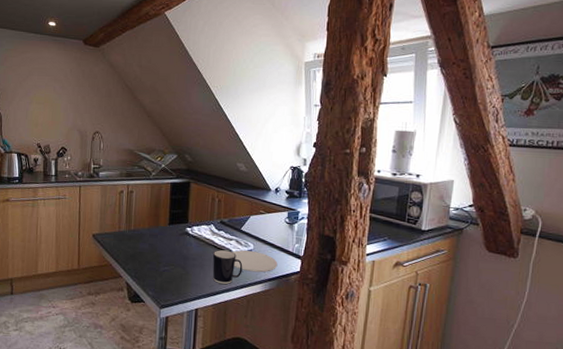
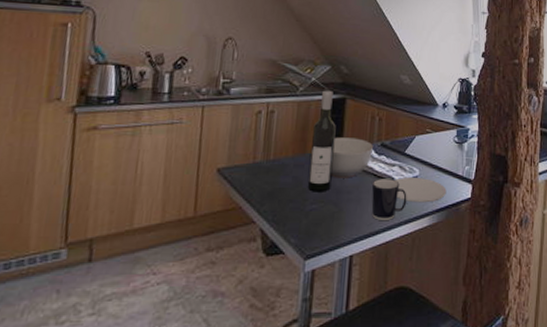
bottle: none [160,175,183,258] -> present [307,90,336,192]
bowl: none [179,214,214,248] -> present [331,137,374,178]

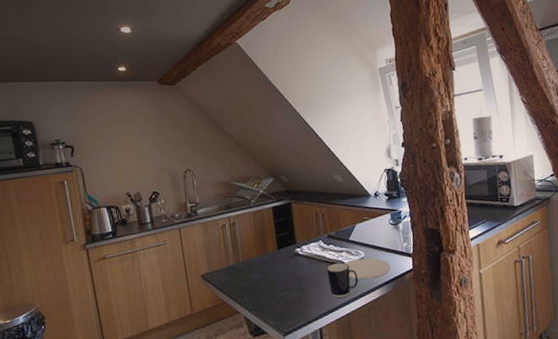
bottle: present [307,90,336,192] -> none [268,198,294,283]
bowl: present [331,137,374,178] -> none [287,233,322,269]

